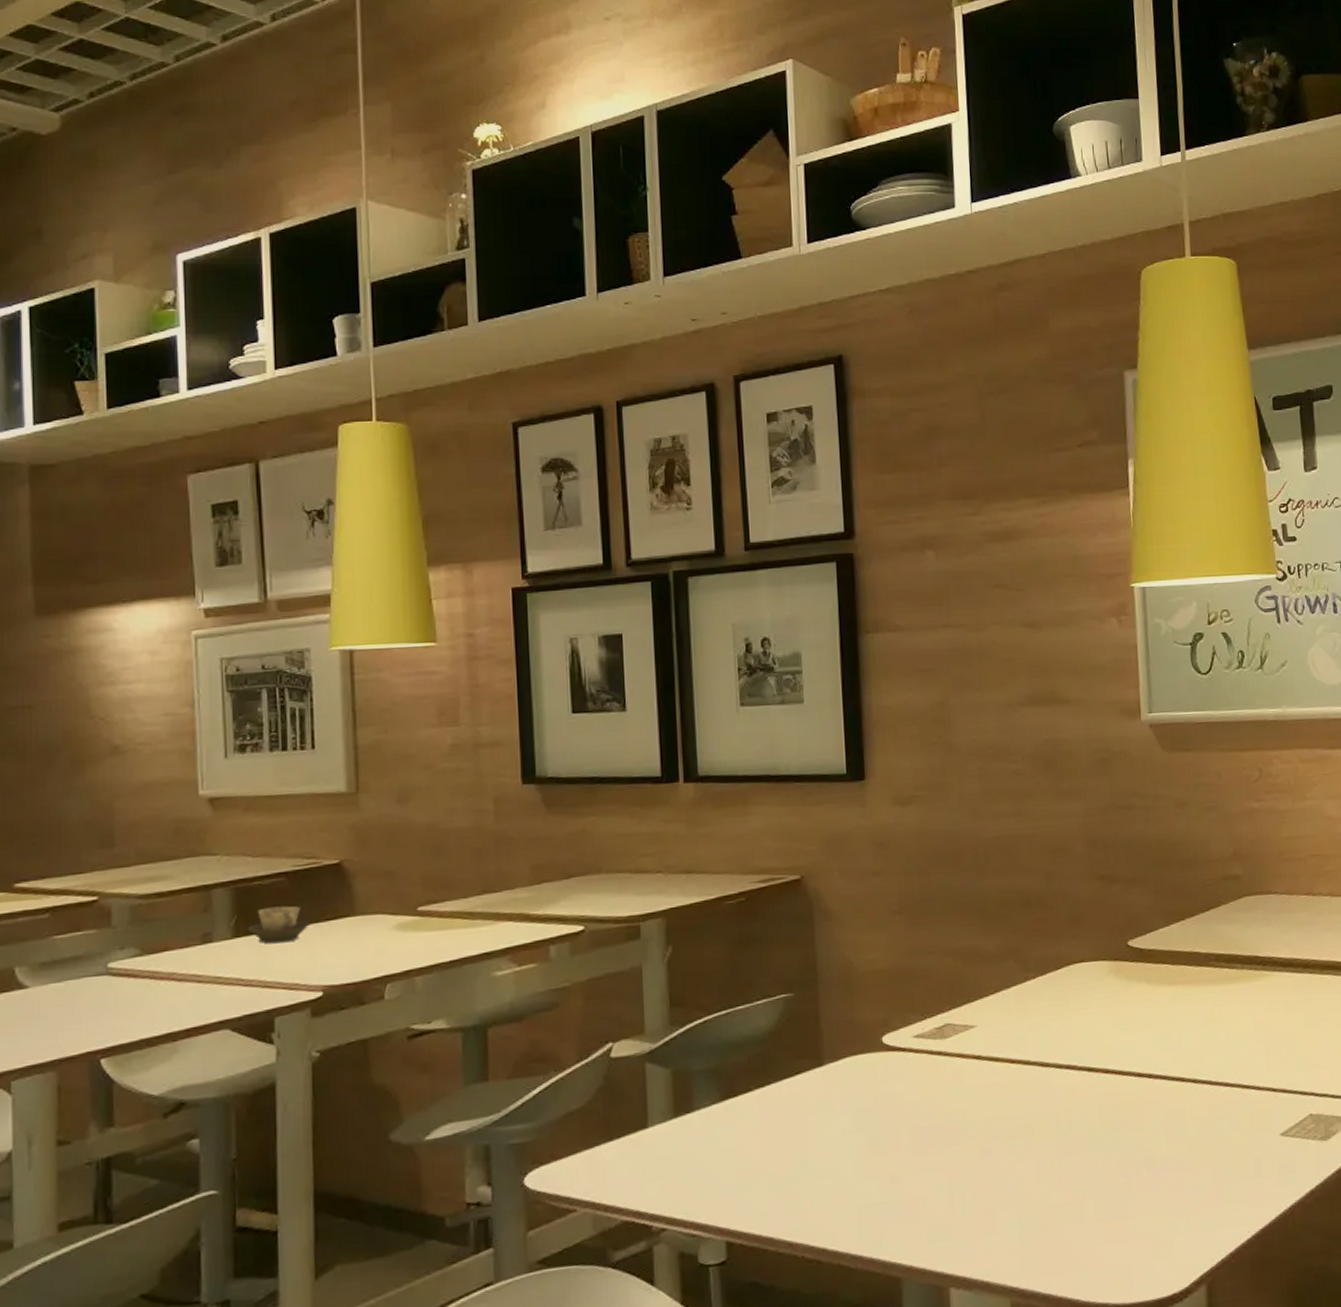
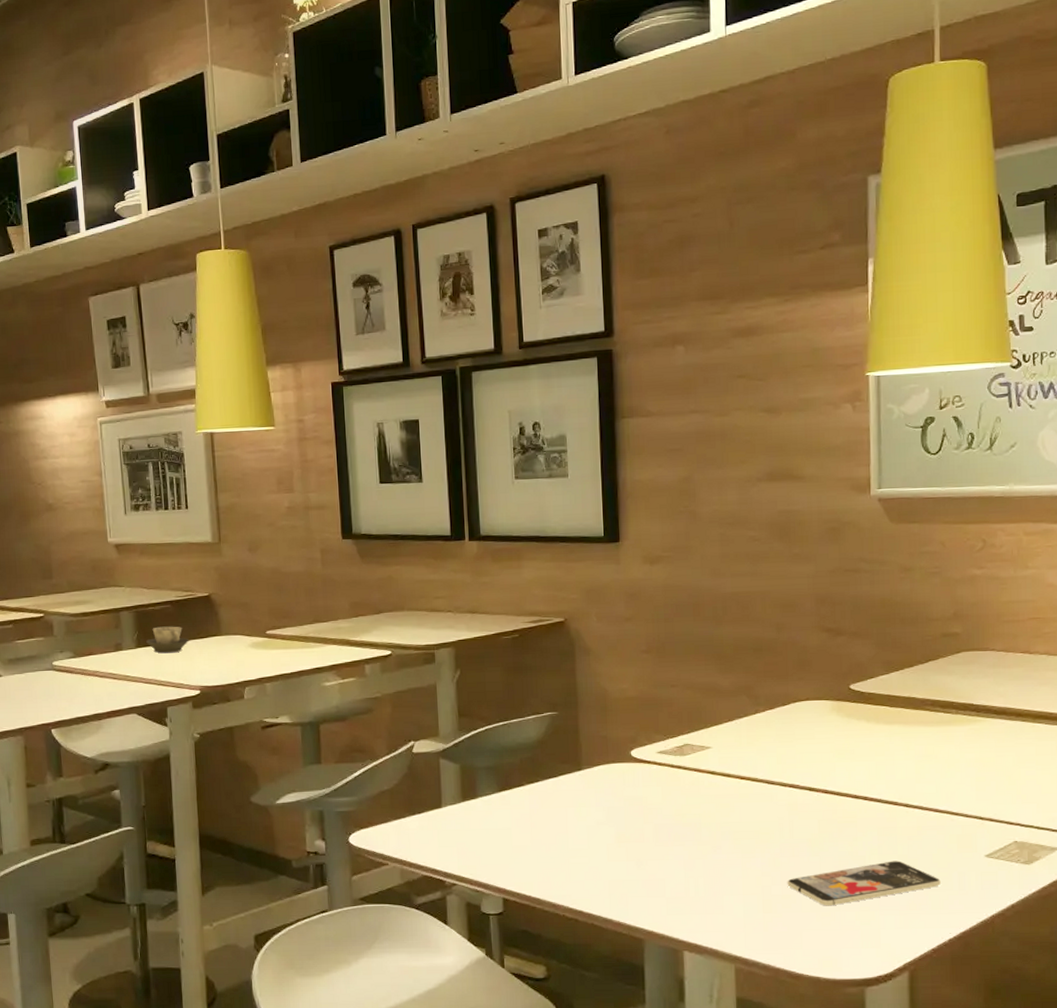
smartphone: none [1067,1148,1235,1213] -> present [787,860,941,906]

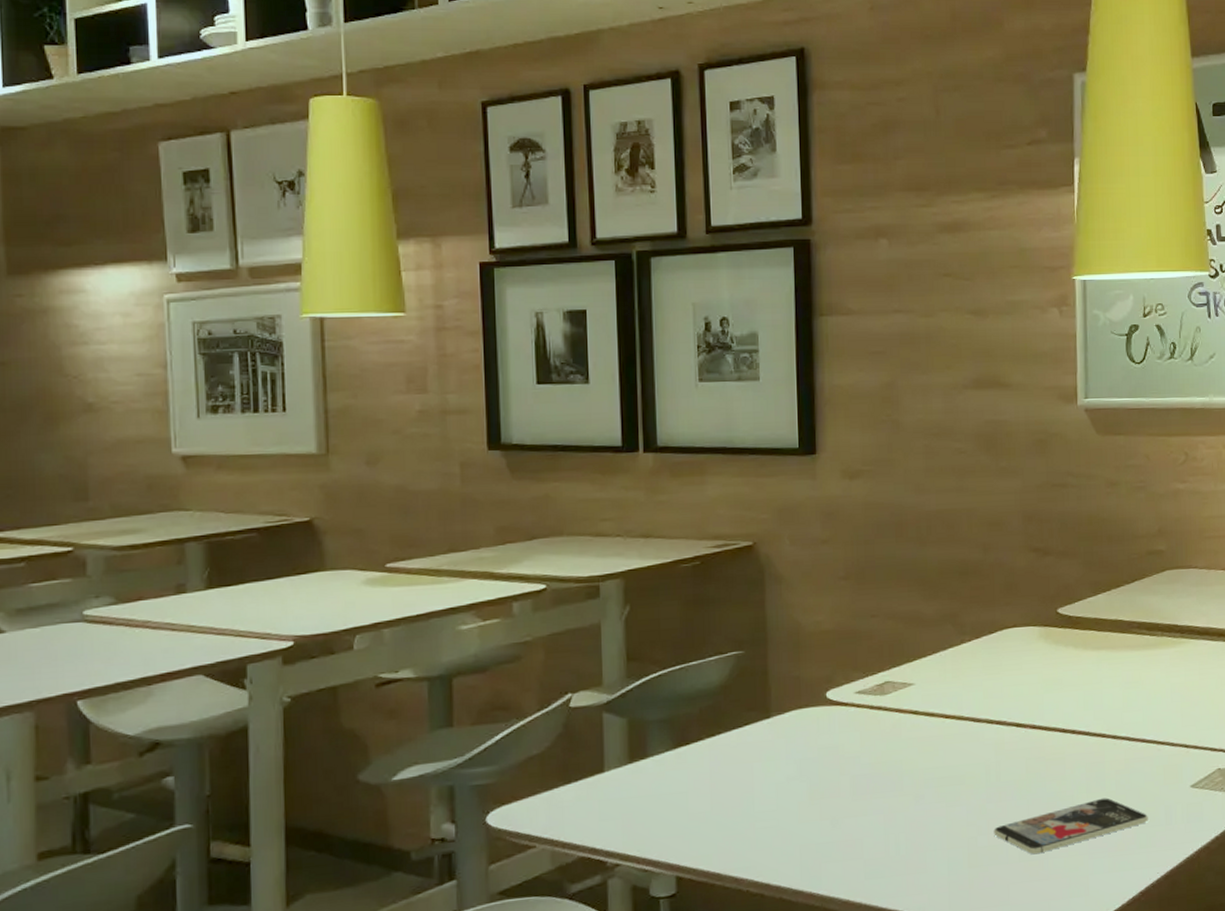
cup: present [146,626,190,653] -> none [221,560,282,595]

